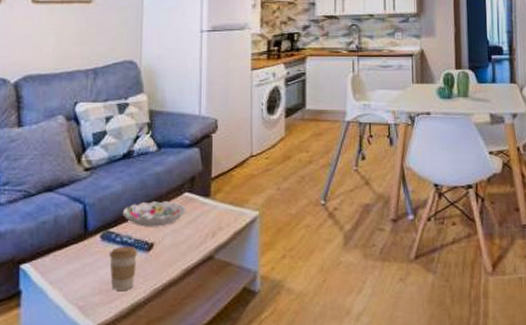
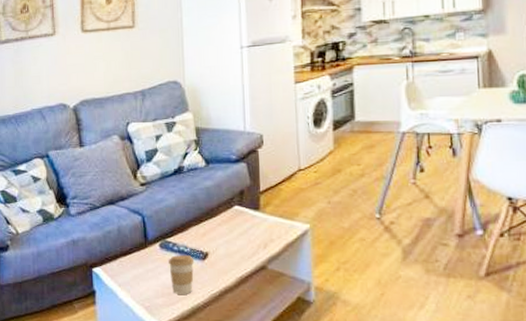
decorative bowl: present [122,201,186,227] -> none [177,214,237,238]

